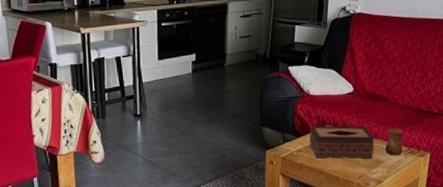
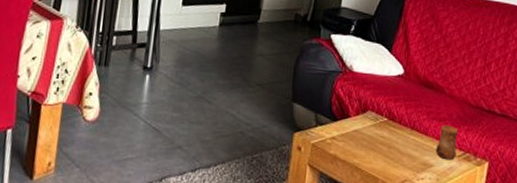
tissue box: present [309,125,375,160] -> none [347,109,424,161]

